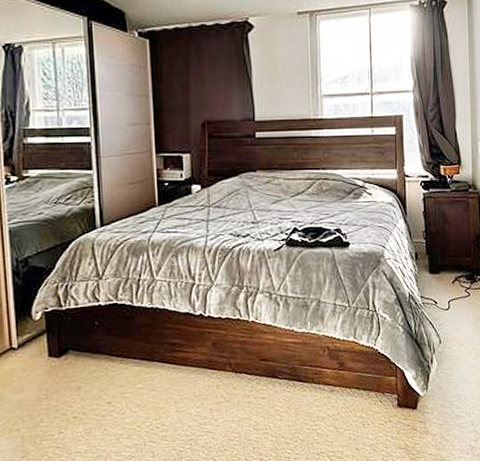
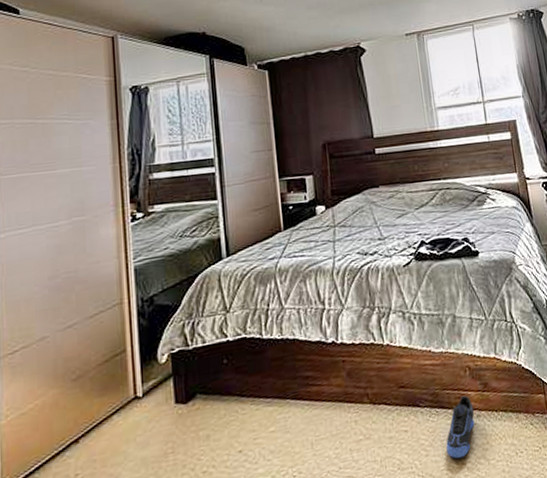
sneaker: none [300,372,329,425] -> present [446,395,475,458]

